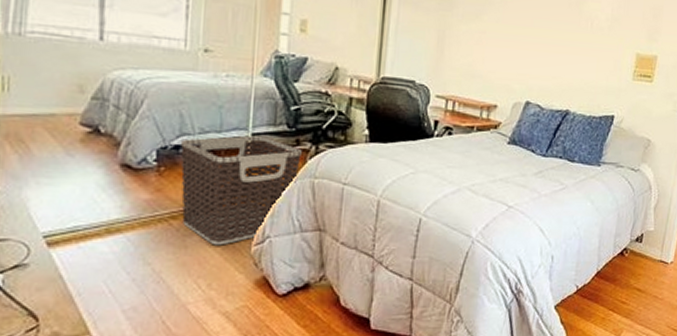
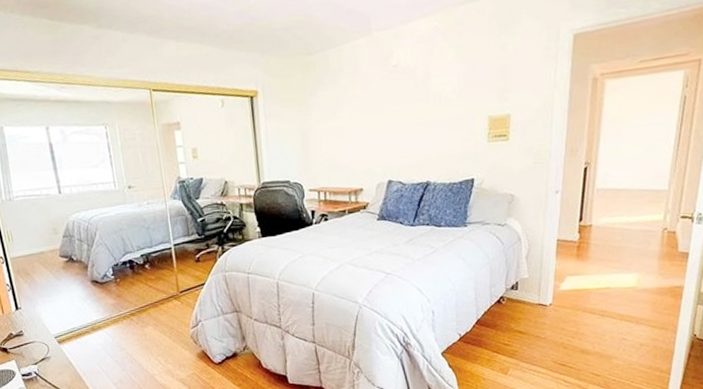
clothes hamper: present [180,135,302,246] -> none [127,245,213,332]

